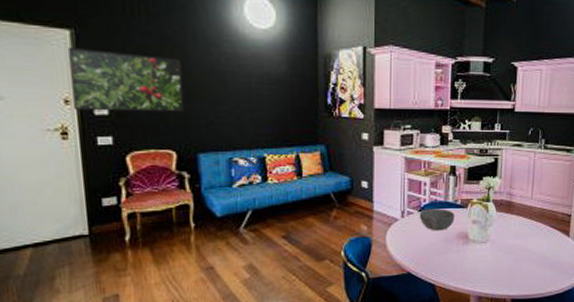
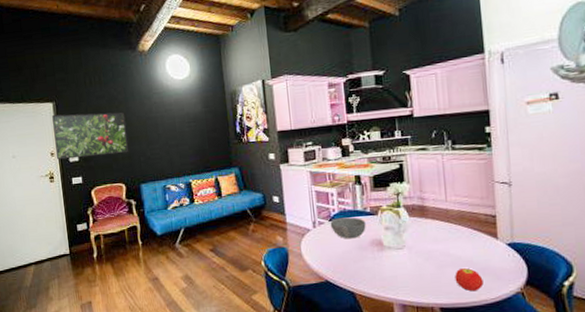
fruit: none [528,263,552,284] -> present [455,268,484,292]

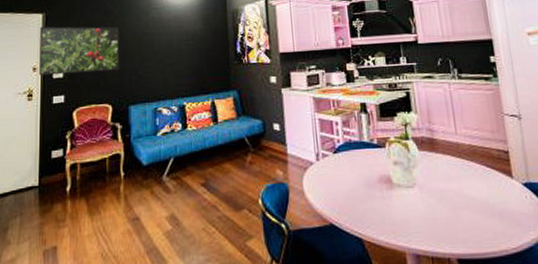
bowl: present [330,217,366,239] -> none [334,149,374,175]
fruit: present [455,268,484,292] -> none [471,211,503,240]

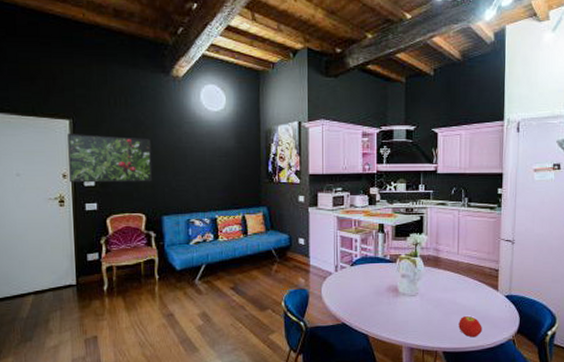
fruit: none [471,211,503,240] -> present [459,316,482,338]

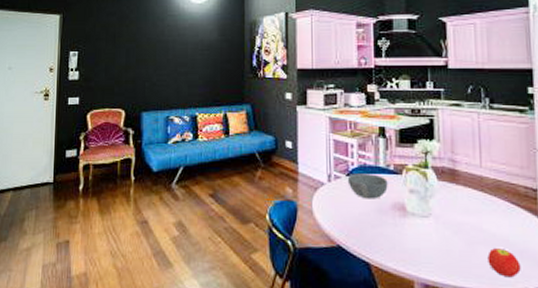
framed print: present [68,134,153,183] -> none [56,28,135,77]
bowl: none [351,263,384,284] -> present [347,173,388,199]

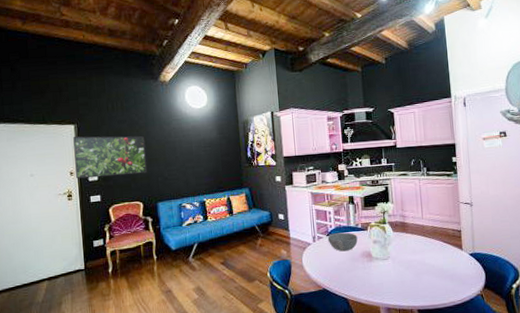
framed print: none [56,28,135,77] -> present [73,135,147,179]
fruit: present [487,248,521,278] -> none [429,275,452,295]

